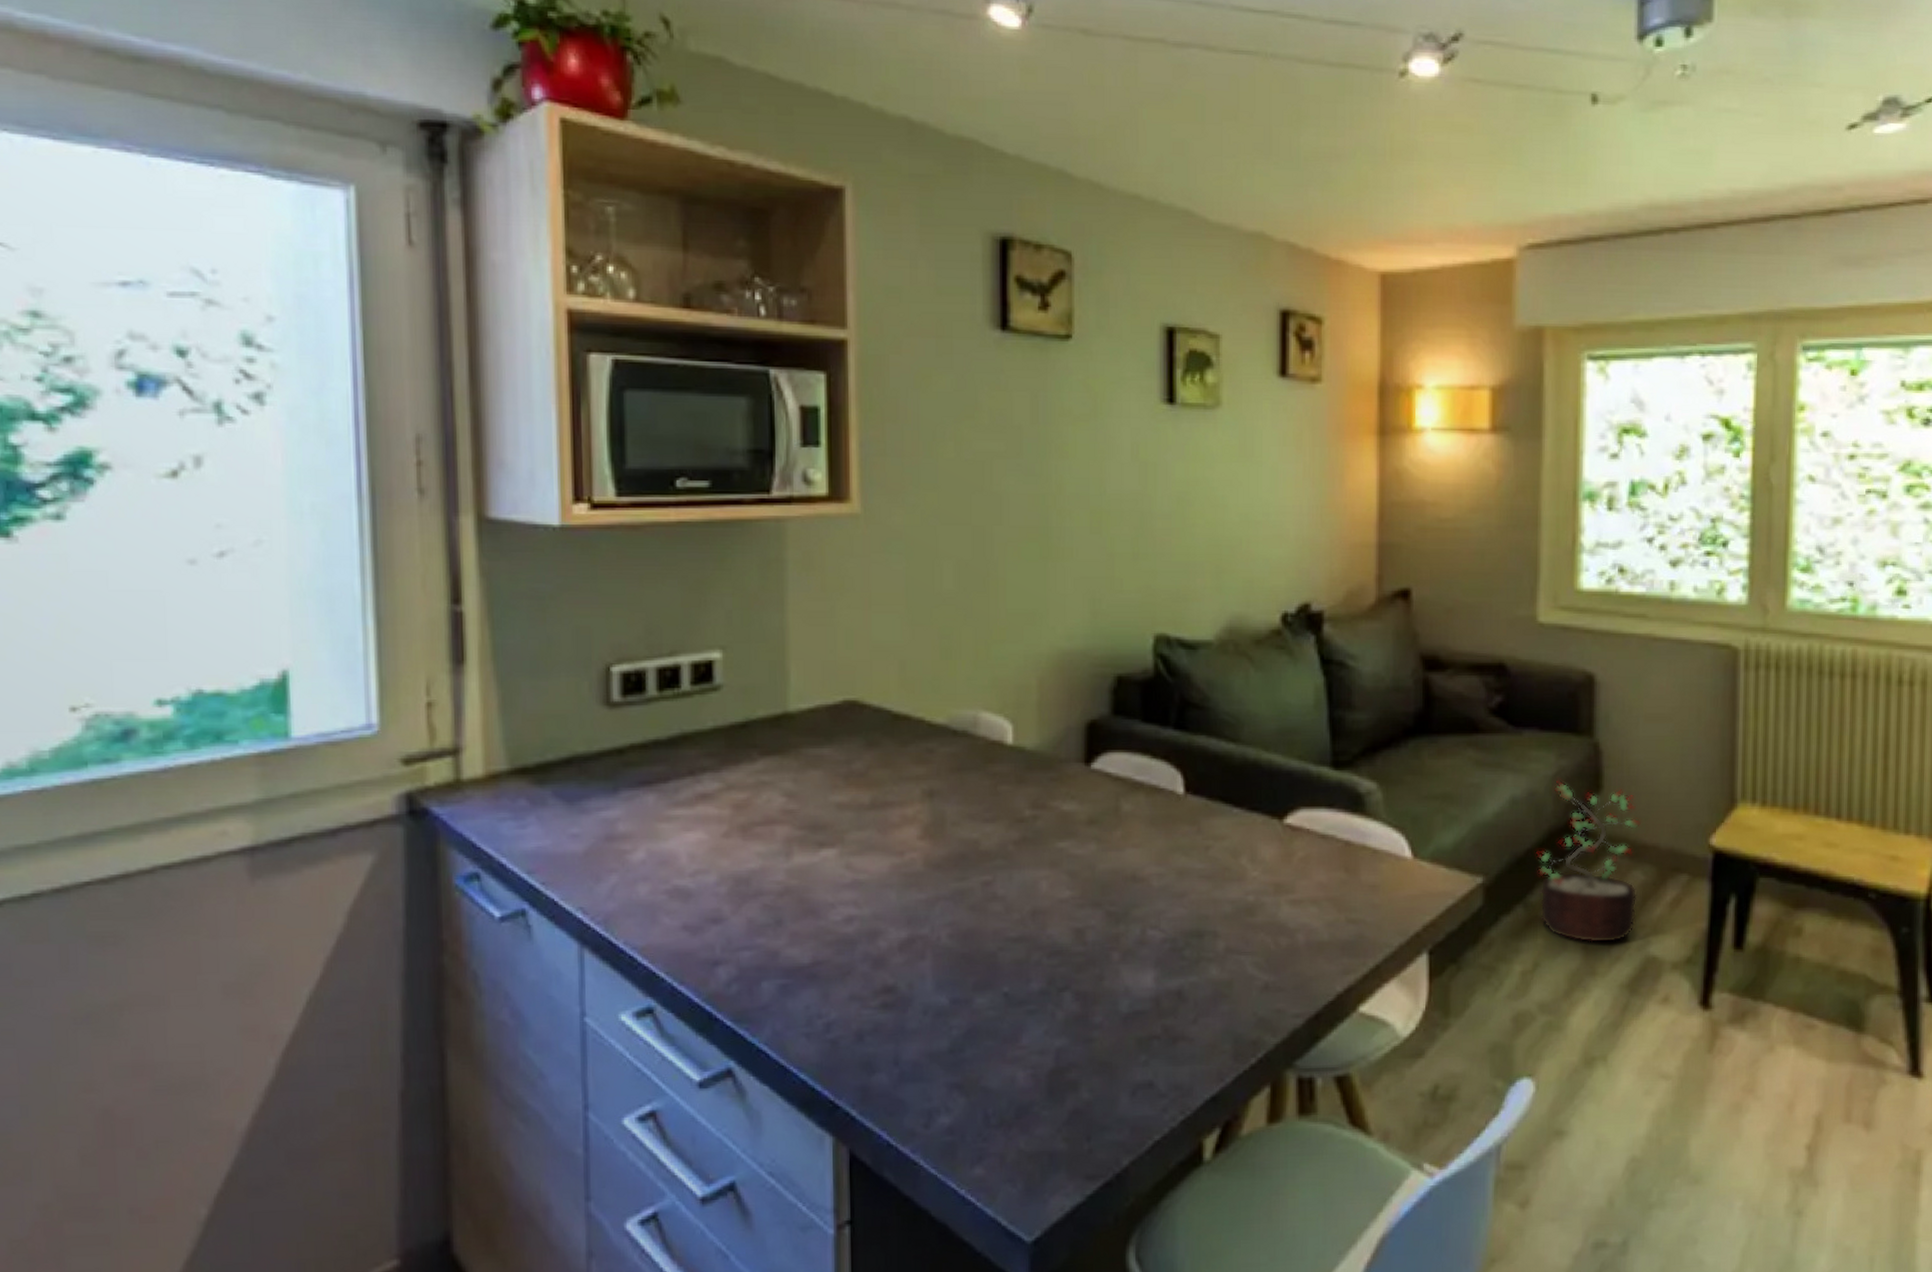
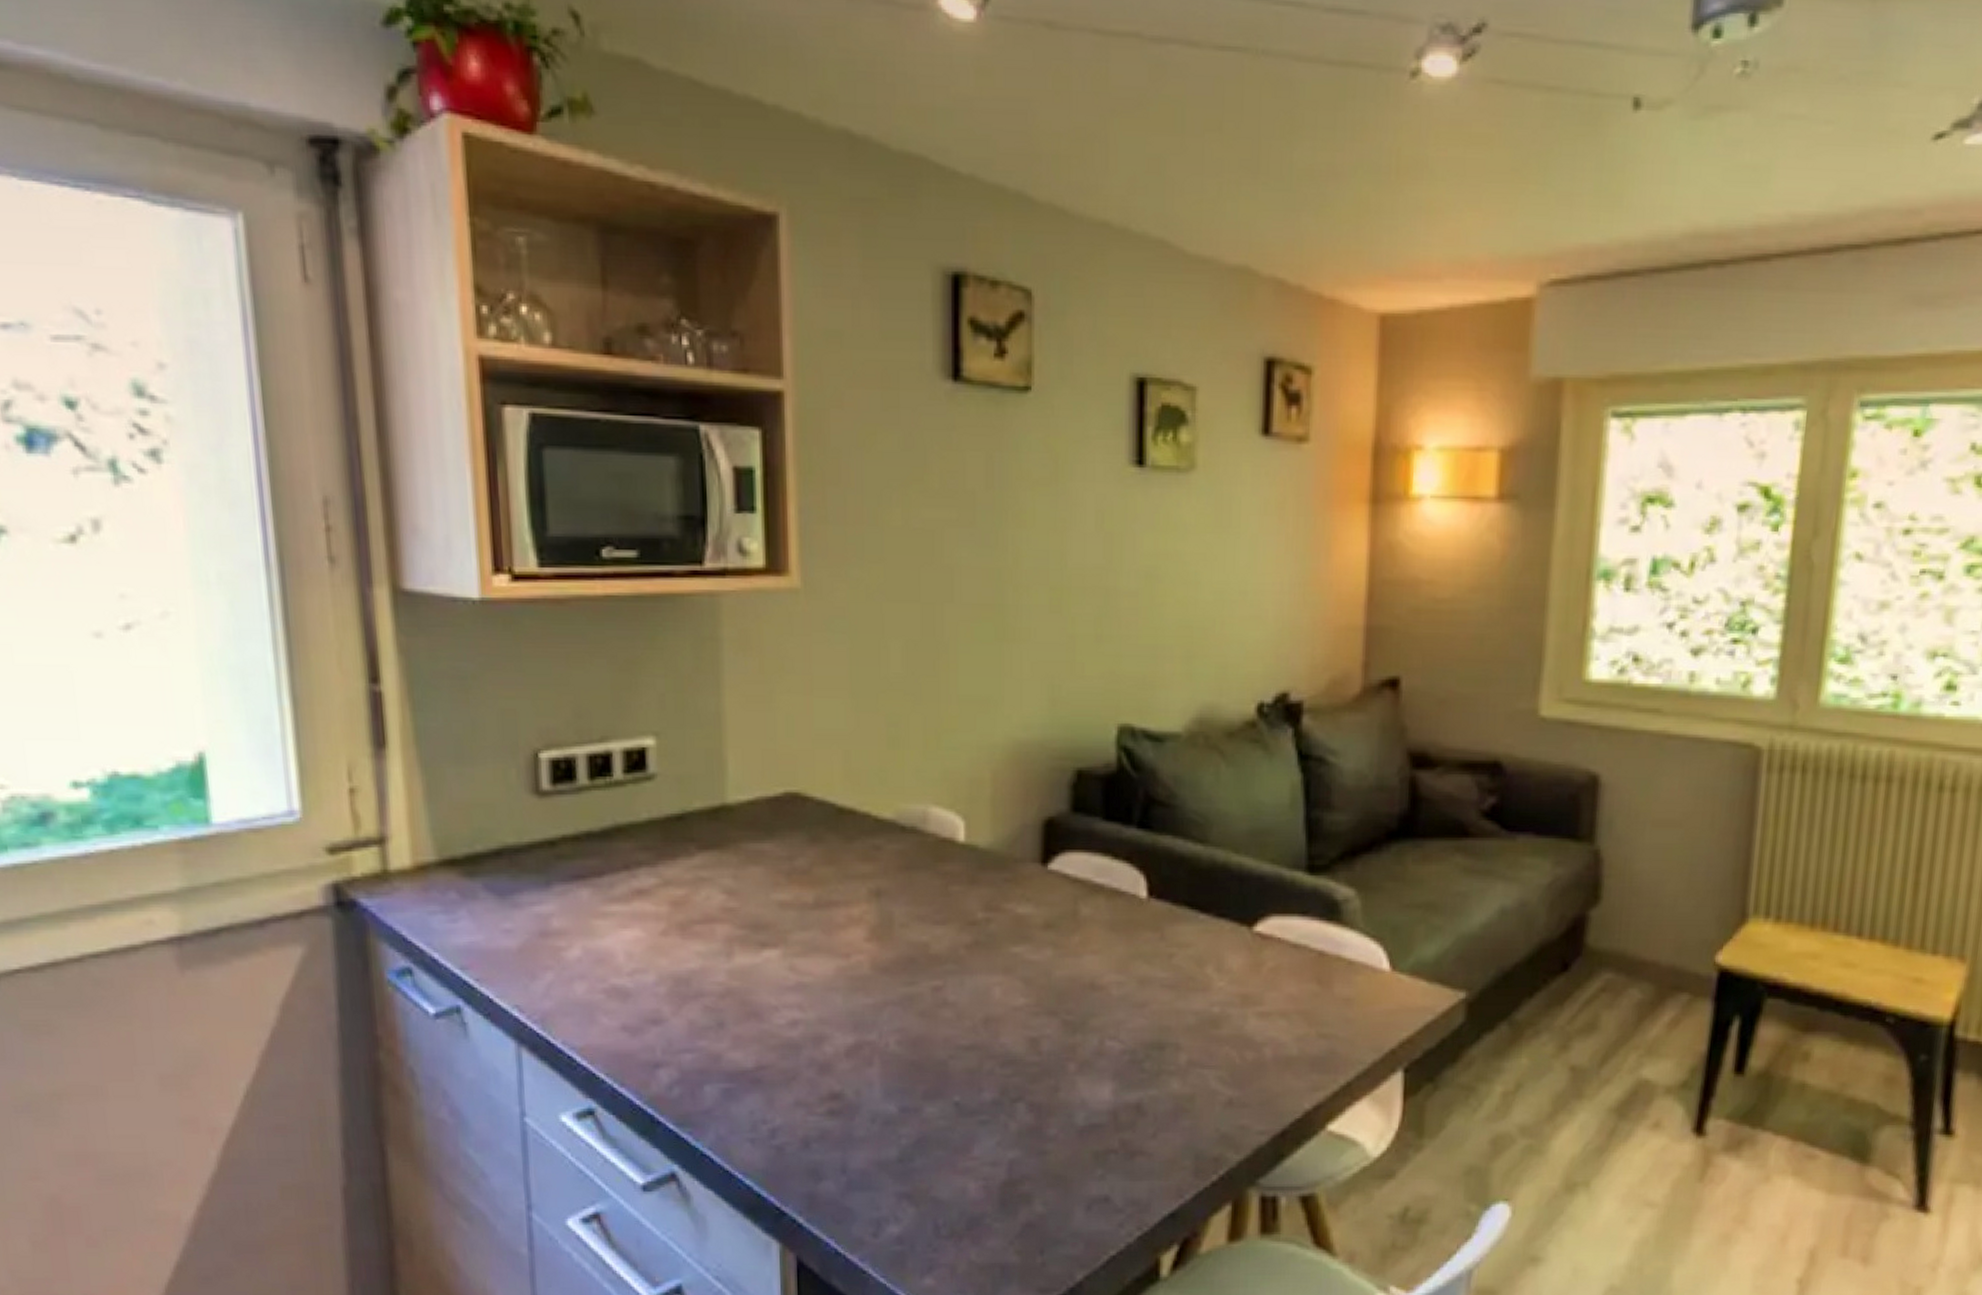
decorative plant: present [1536,779,1641,943] -> none [1525,889,1642,1065]

